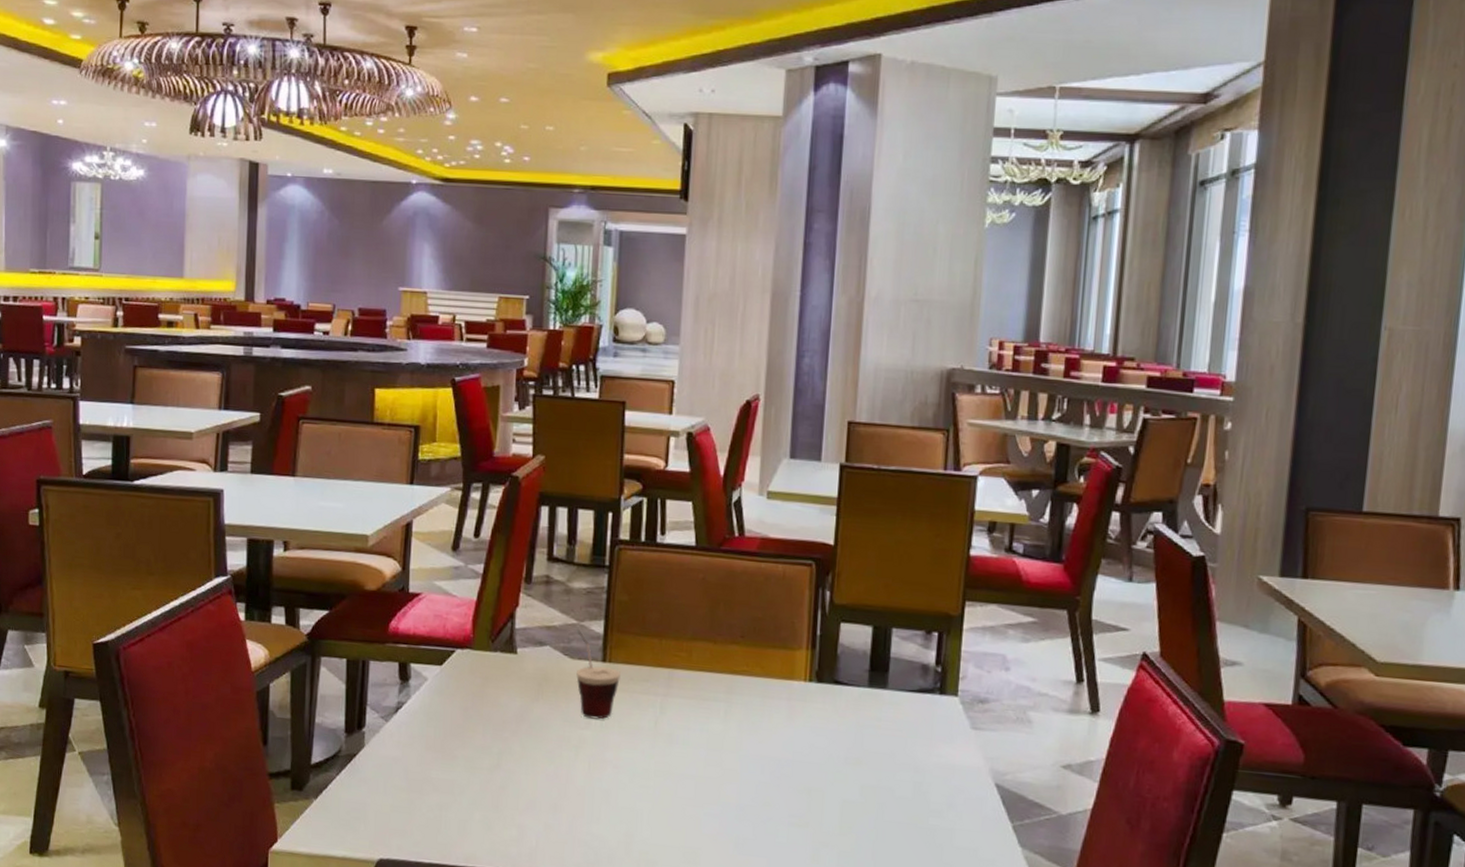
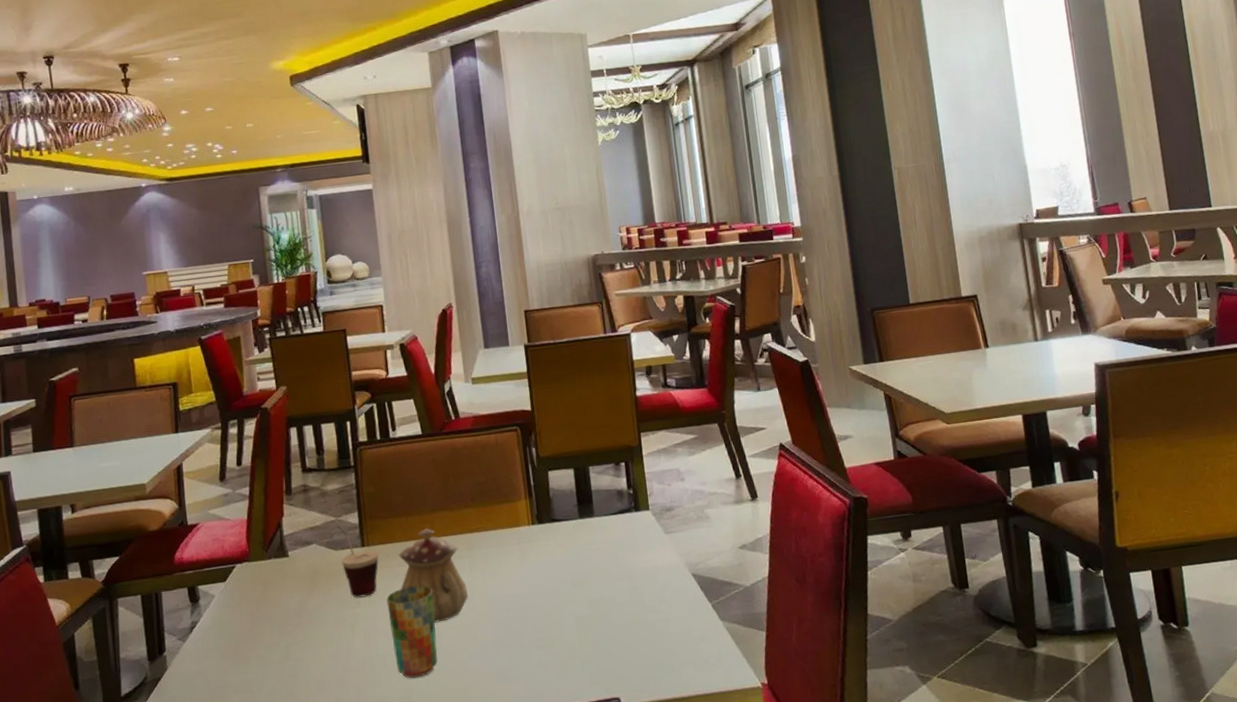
cup: none [620,719,677,825] -> present [386,585,438,679]
teapot: none [640,656,718,768] -> present [398,528,468,623]

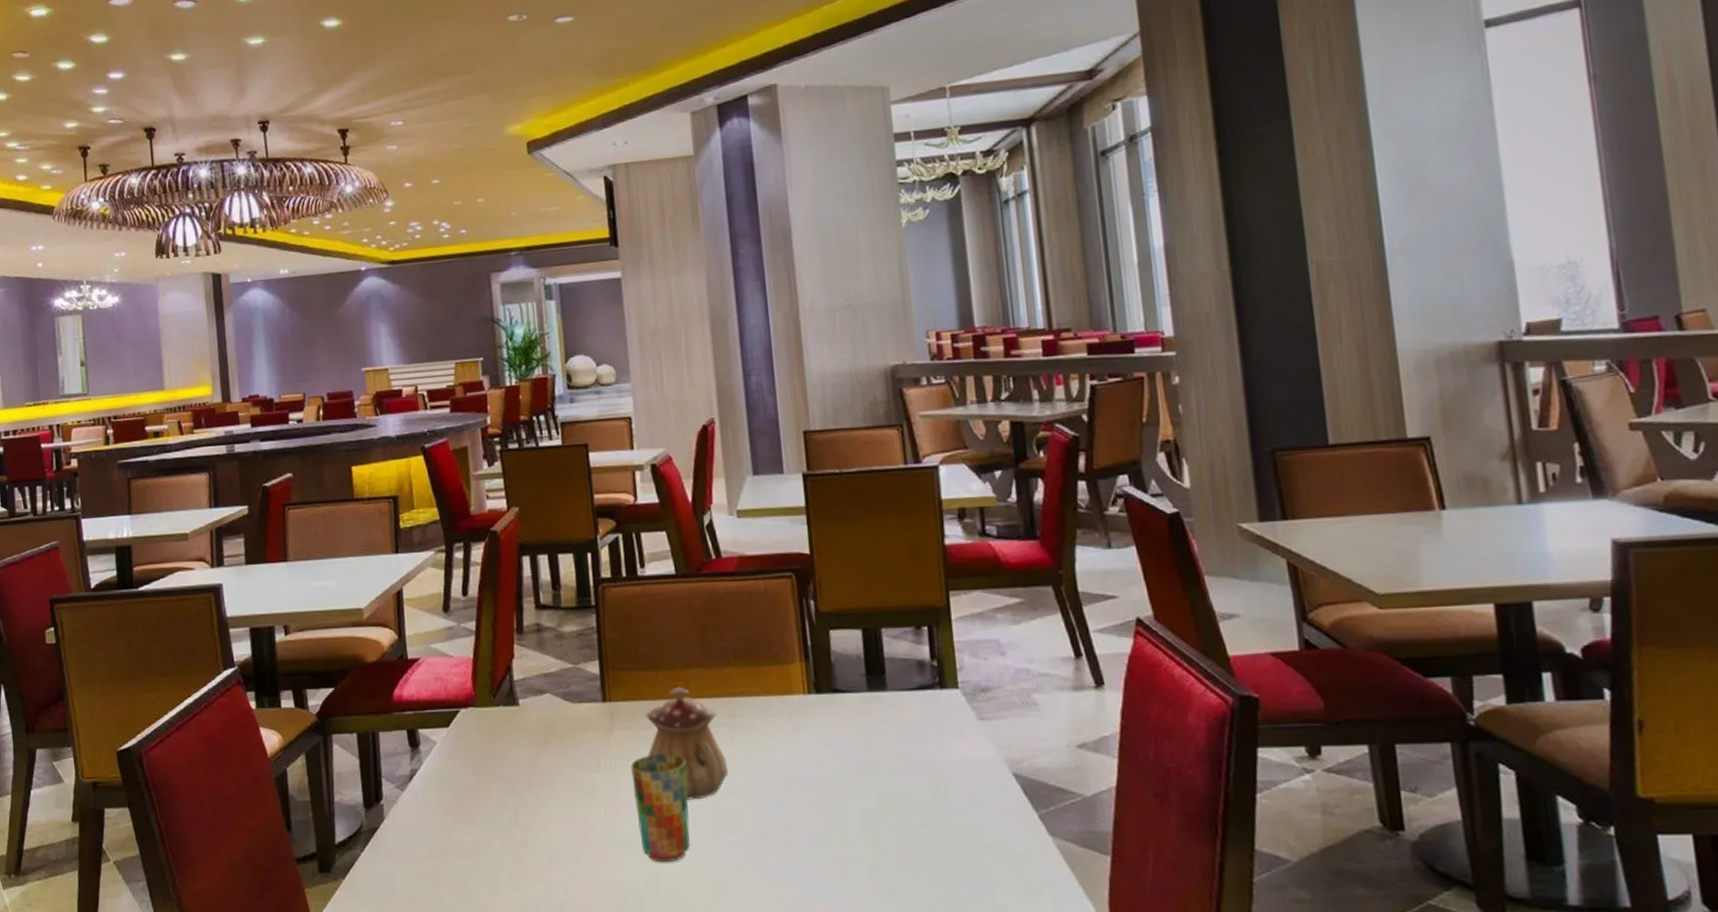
cup: present [337,524,379,598] -> none [574,673,623,761]

